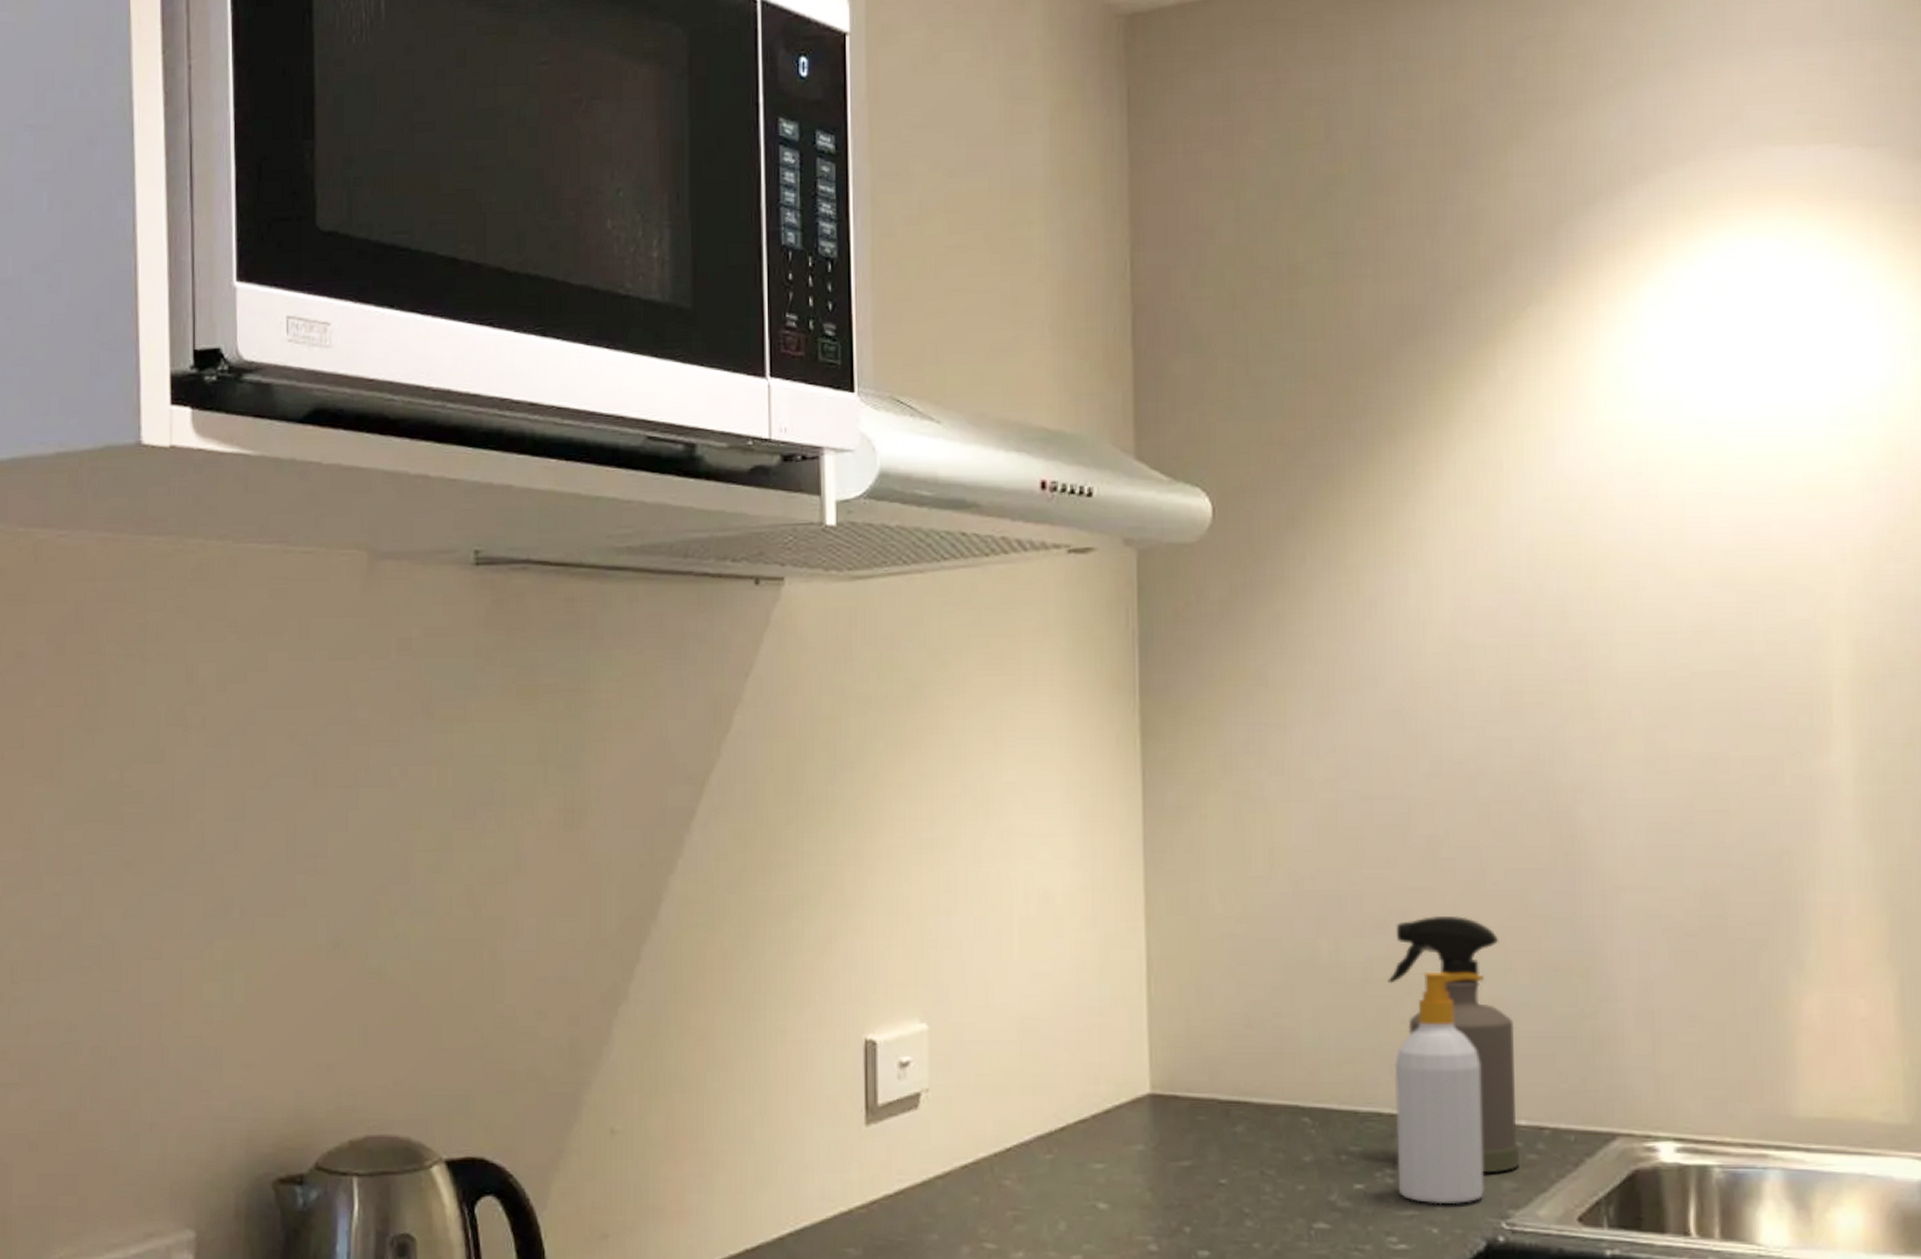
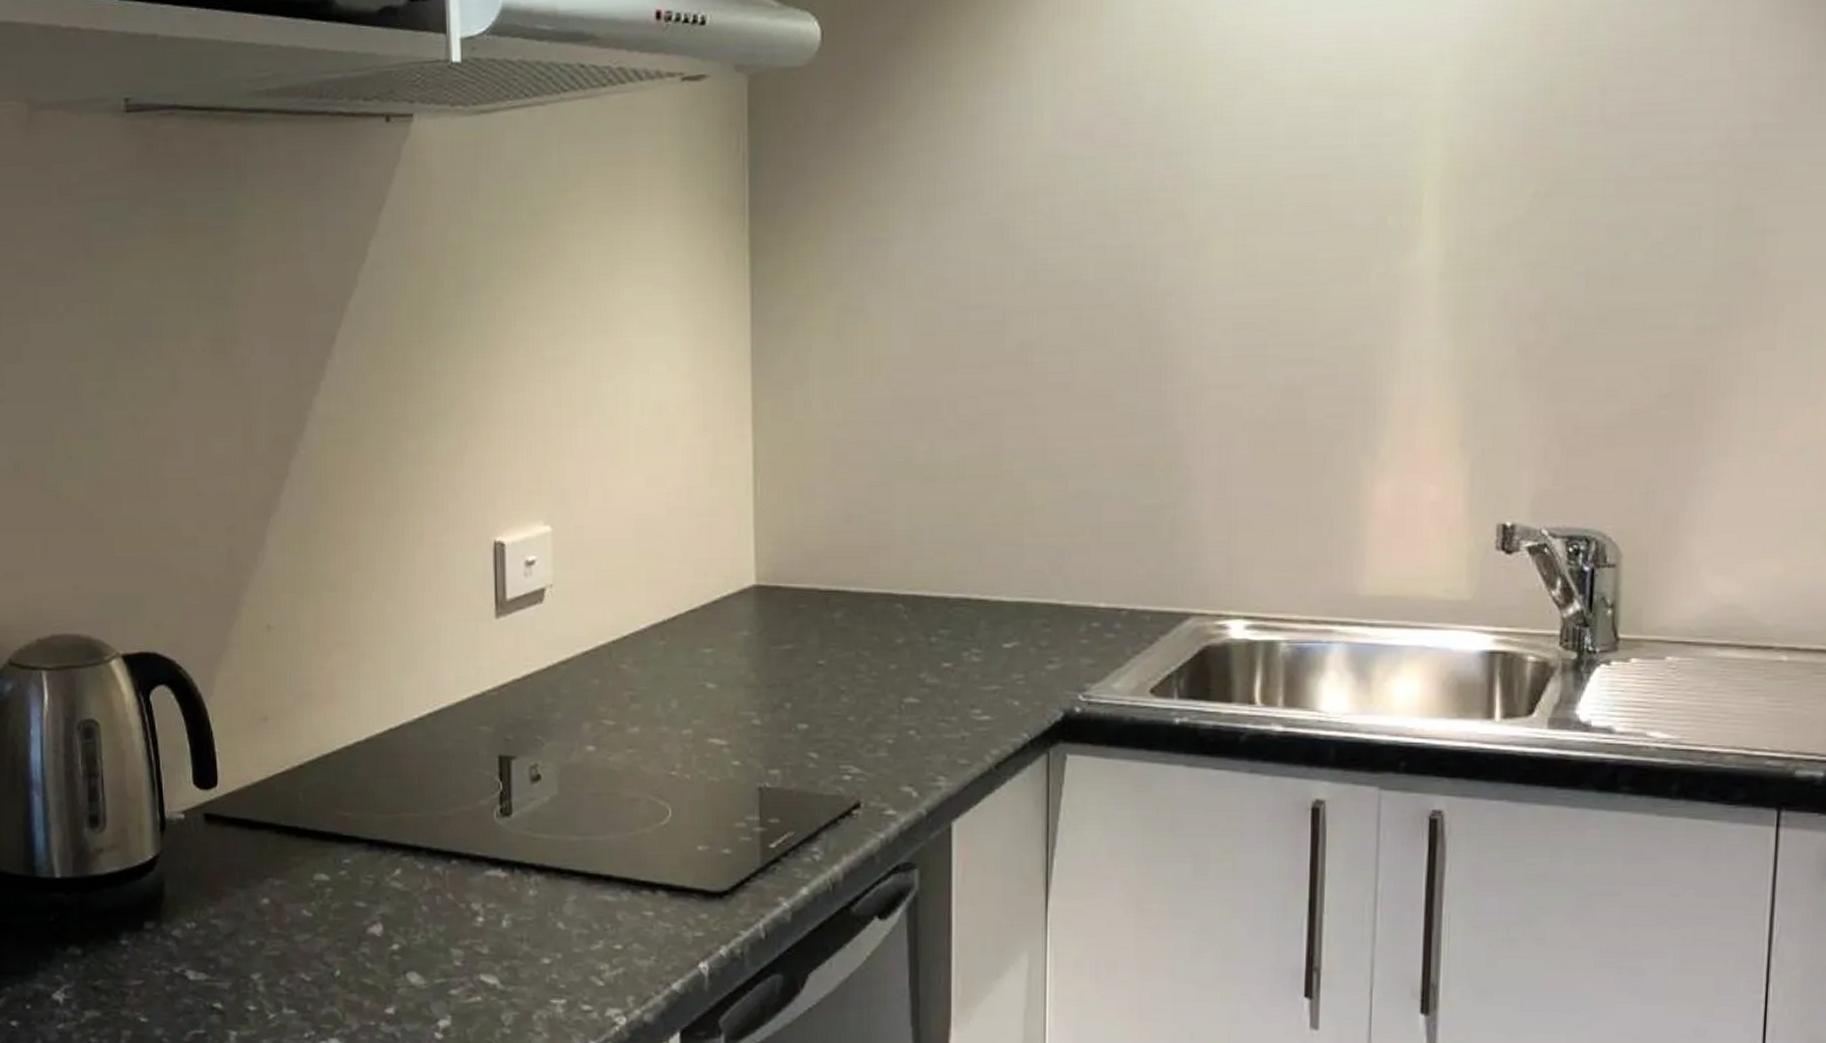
spray bottle: present [1388,915,1521,1173] -> none [979,416,1099,651]
soap bottle: present [1394,971,1484,1205] -> none [982,468,1070,680]

